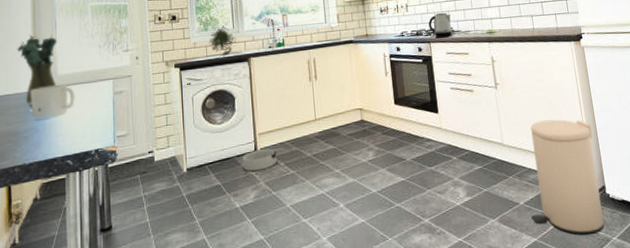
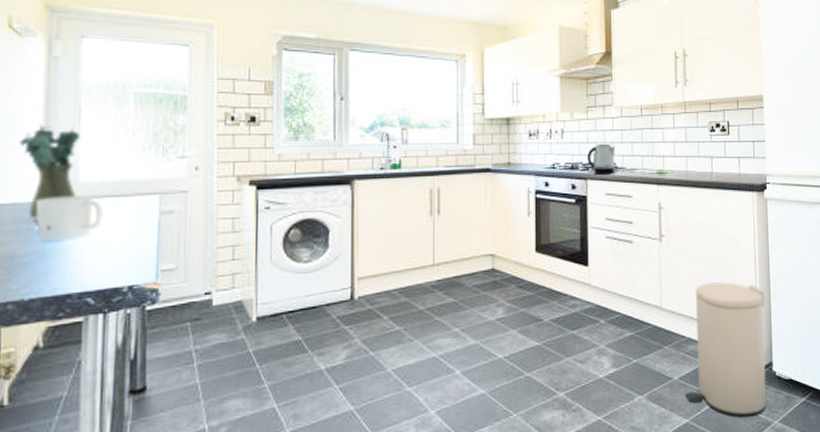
plant: present [209,25,236,59] -> none [299,135,337,178]
pet bowl: present [242,148,277,172] -> none [333,298,380,325]

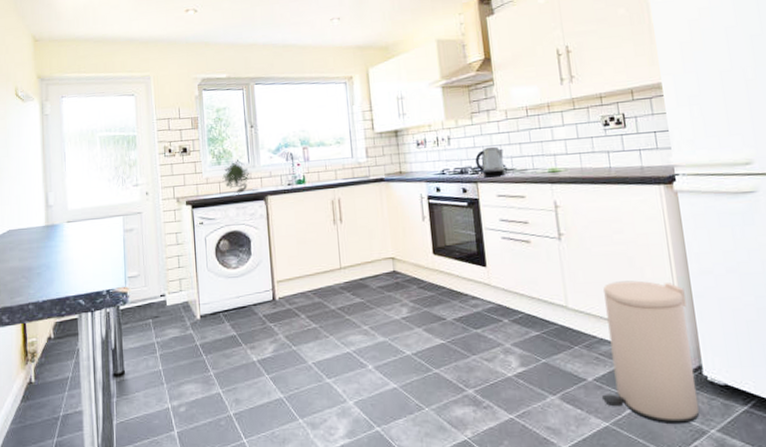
vase: present [19,124,80,227] -> none [28,166,68,246]
mug: present [35,196,103,242] -> none [41,220,86,257]
plant: none [299,135,337,178] -> present [222,159,252,196]

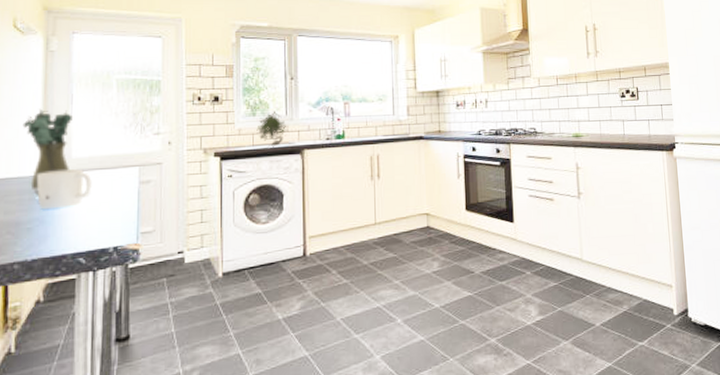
vase: none [28,166,68,246] -> present [22,108,72,197]
mug: none [41,220,86,257] -> present [36,169,92,210]
kettle: present [475,146,506,178] -> none [509,111,536,140]
pedal bin: present [601,280,700,423] -> none [606,235,684,361]

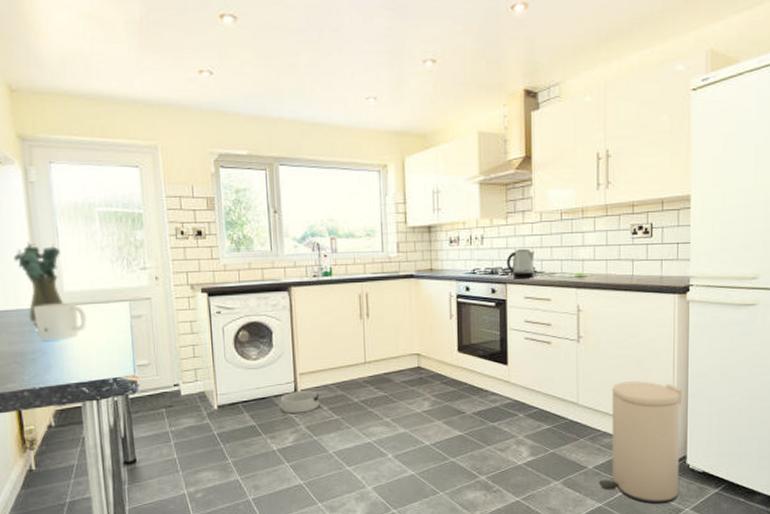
plant: present [256,111,289,149] -> none [242,246,274,286]
pet bowl: none [288,254,329,279] -> present [280,391,320,414]
kettle: none [509,111,536,140] -> present [507,248,535,279]
pedal bin: none [606,235,684,361] -> present [598,381,682,504]

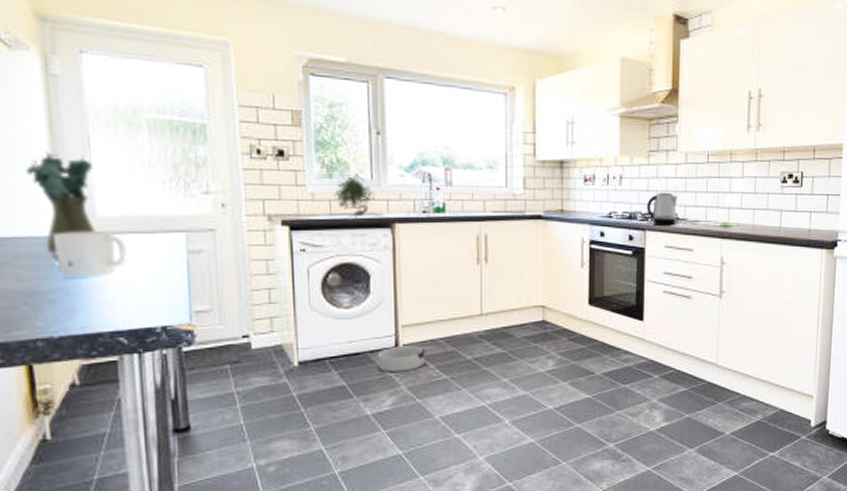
plant: none [242,246,274,286] -> present [334,173,375,220]
pedal bin: present [598,381,682,504] -> none [735,341,825,472]

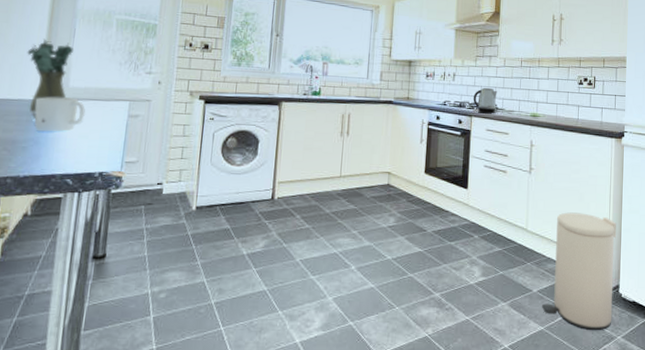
plant: present [334,173,375,220] -> none [240,63,270,98]
pet bowl: present [377,346,426,372] -> none [256,198,294,220]
pedal bin: none [735,341,825,472] -> present [541,212,616,330]

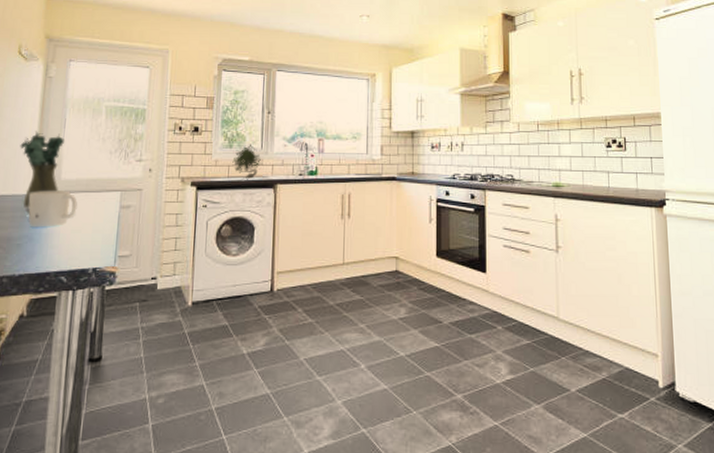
plant: none [240,63,270,98] -> present [232,144,263,181]
kettle: present [473,87,497,114] -> none [486,156,513,186]
pedal bin: present [541,212,616,330] -> none [582,296,670,437]

